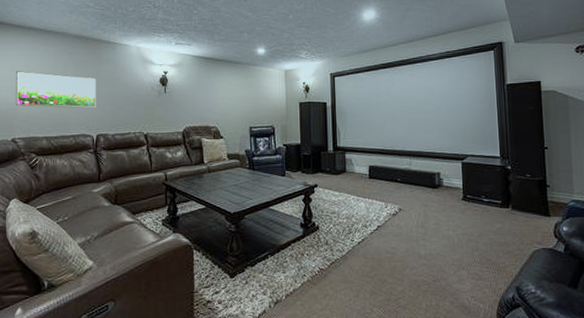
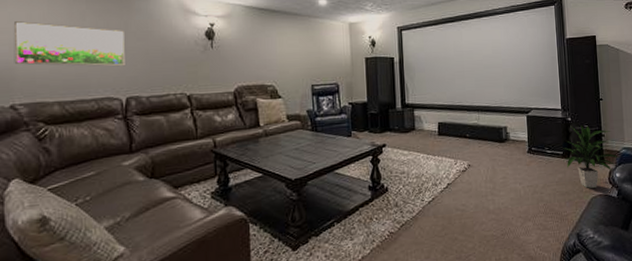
indoor plant: none [501,174,567,242] -> present [563,125,619,189]

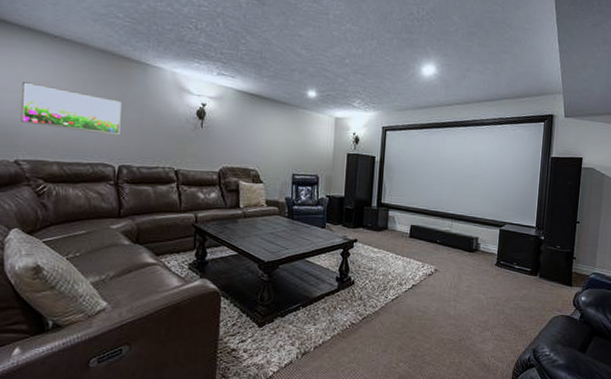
indoor plant: present [563,125,619,189] -> none [530,244,588,309]

